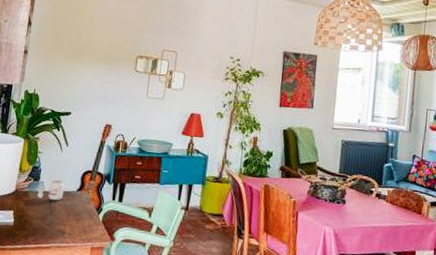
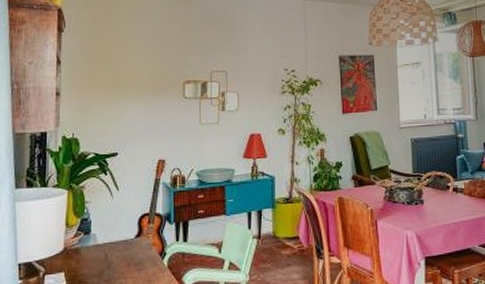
candle: present [37,178,64,201] -> none [90,227,120,253]

